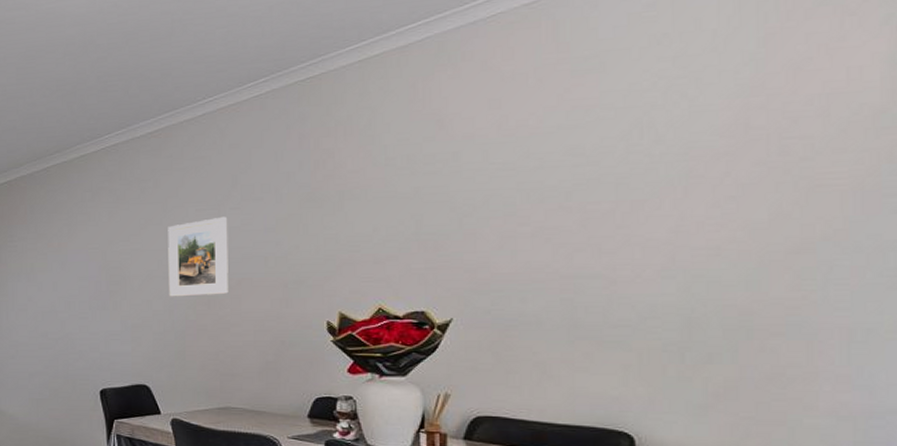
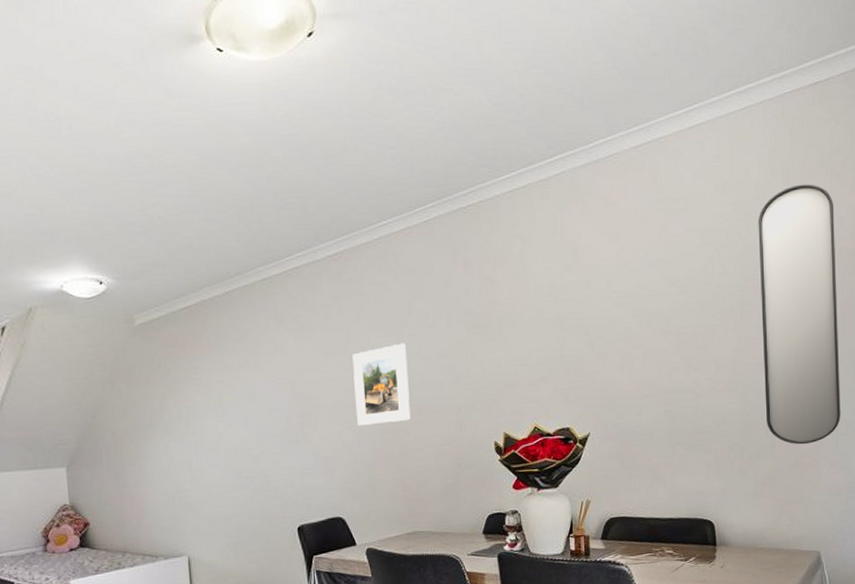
home mirror: none [714,28,857,351] -> present [758,184,841,445]

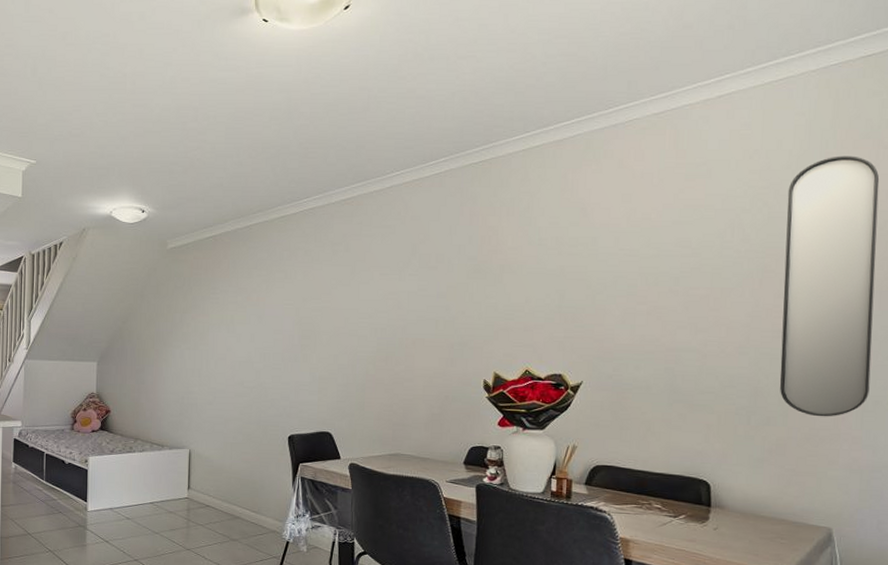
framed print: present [352,343,411,426] -> none [353,281,407,353]

